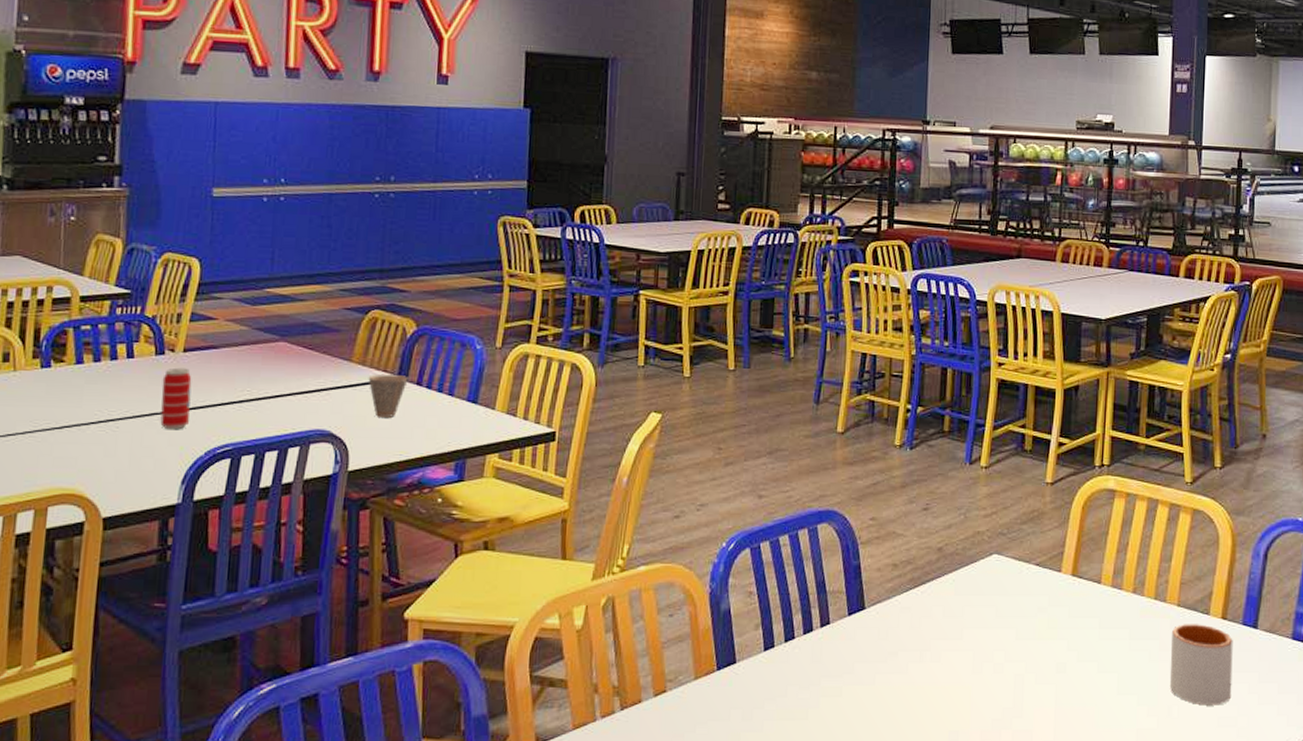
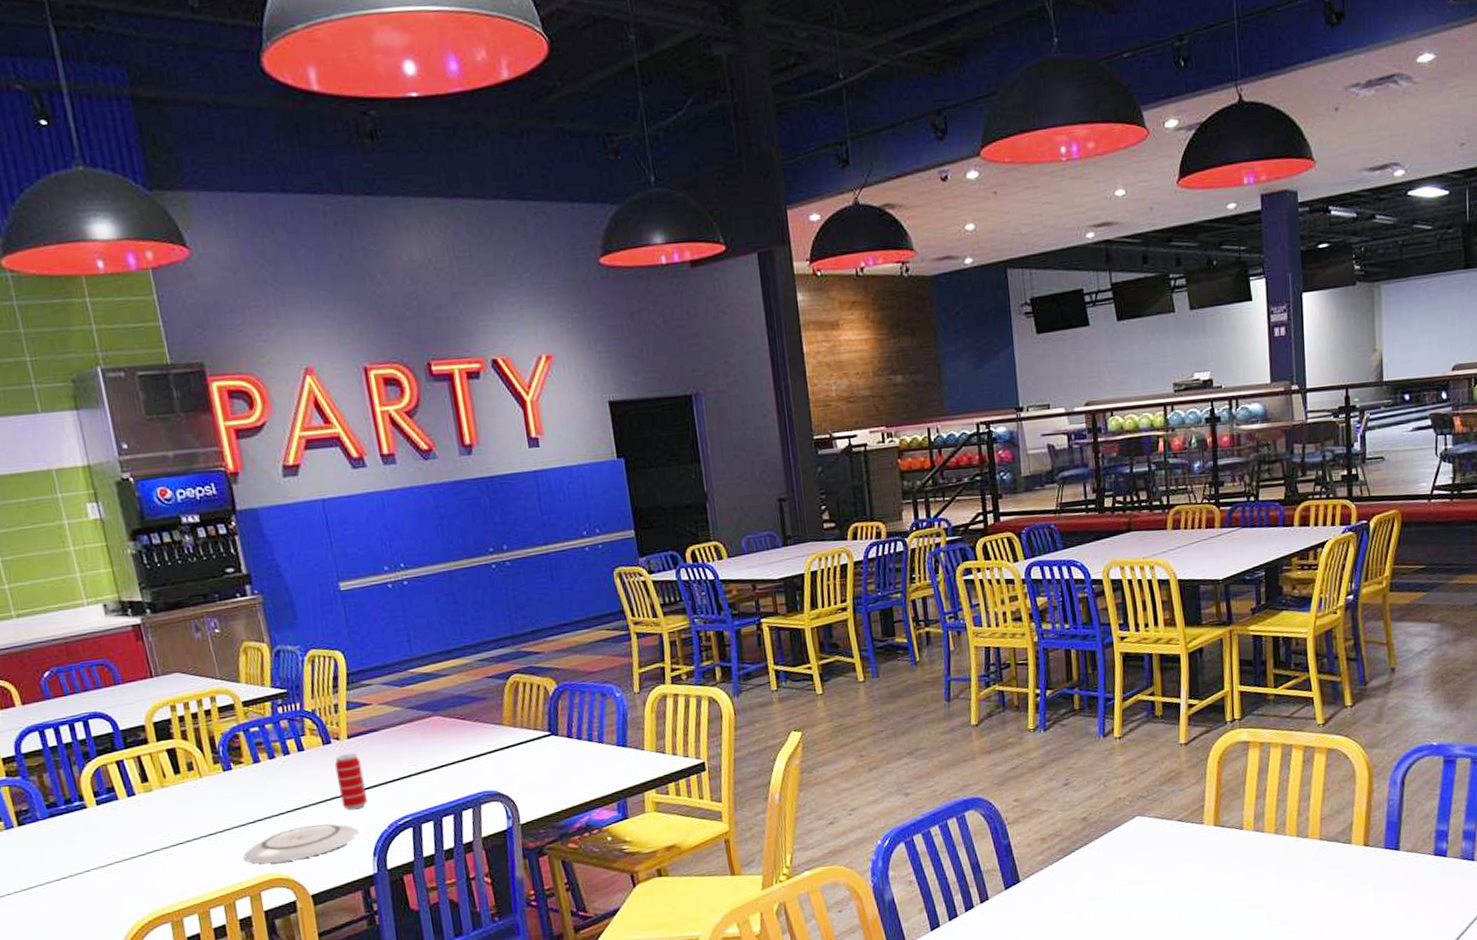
plate: none [38,440,173,477] -> present [243,824,360,864]
cup: present [368,374,408,417] -> none [521,731,559,772]
mug: present [1169,624,1233,706] -> none [1315,853,1379,926]

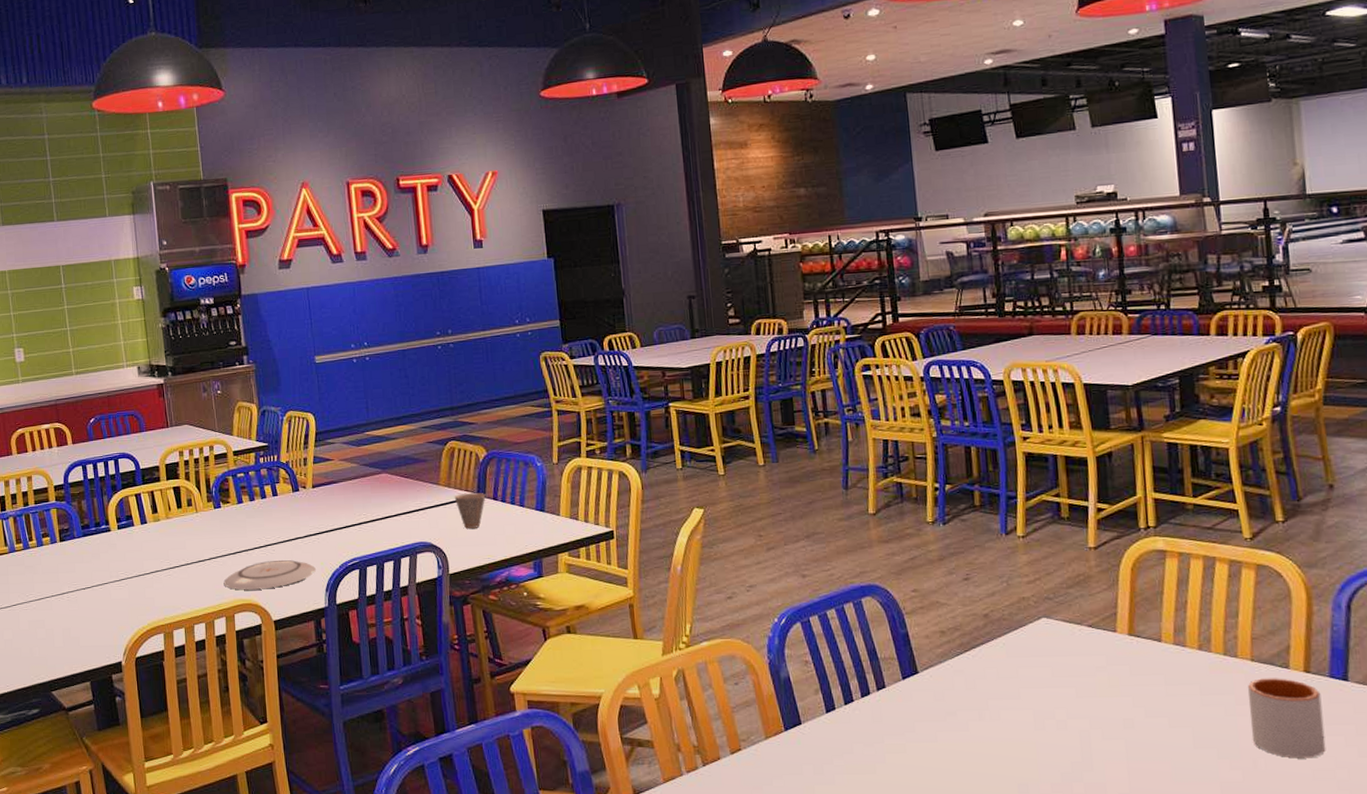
beverage can: present [334,752,368,811] -> none [300,500,325,550]
cup: none [521,731,559,772] -> present [454,492,486,529]
mug: none [1315,853,1379,926] -> present [1247,678,1326,759]

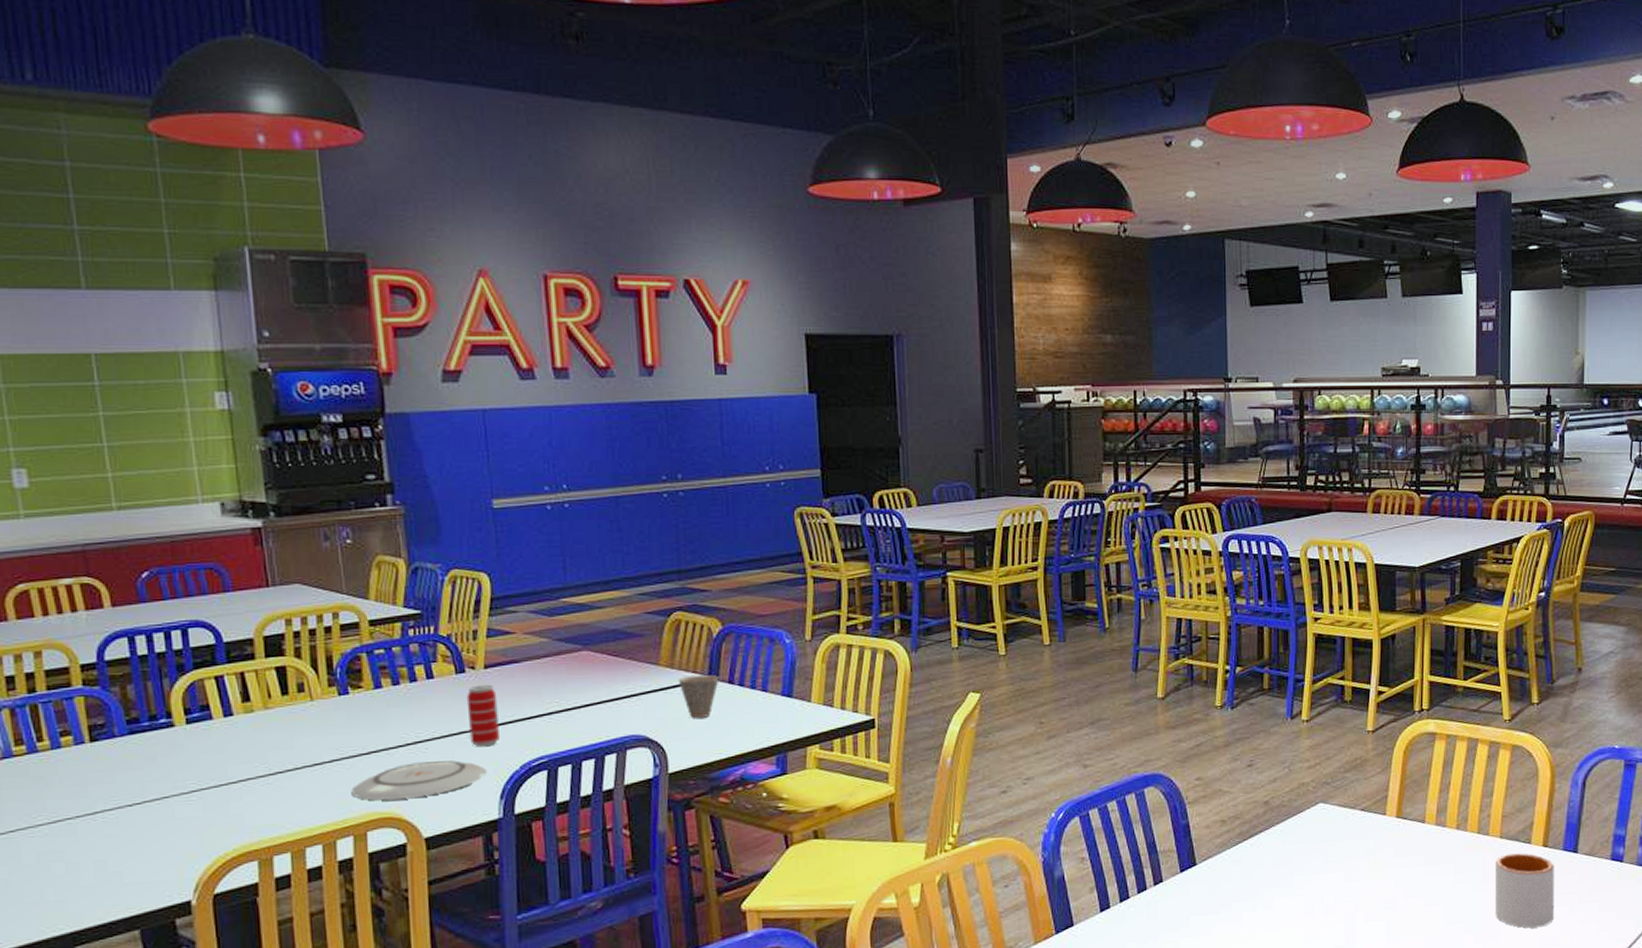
beverage can: none [300,500,325,550] -> present [466,684,501,747]

